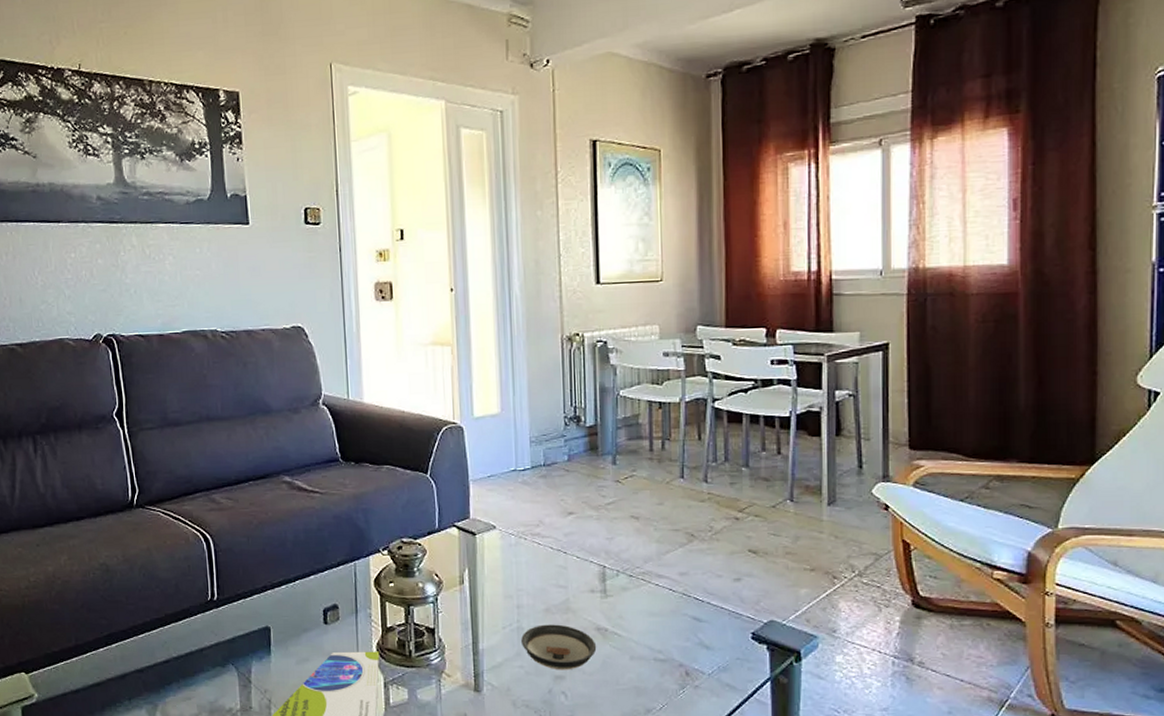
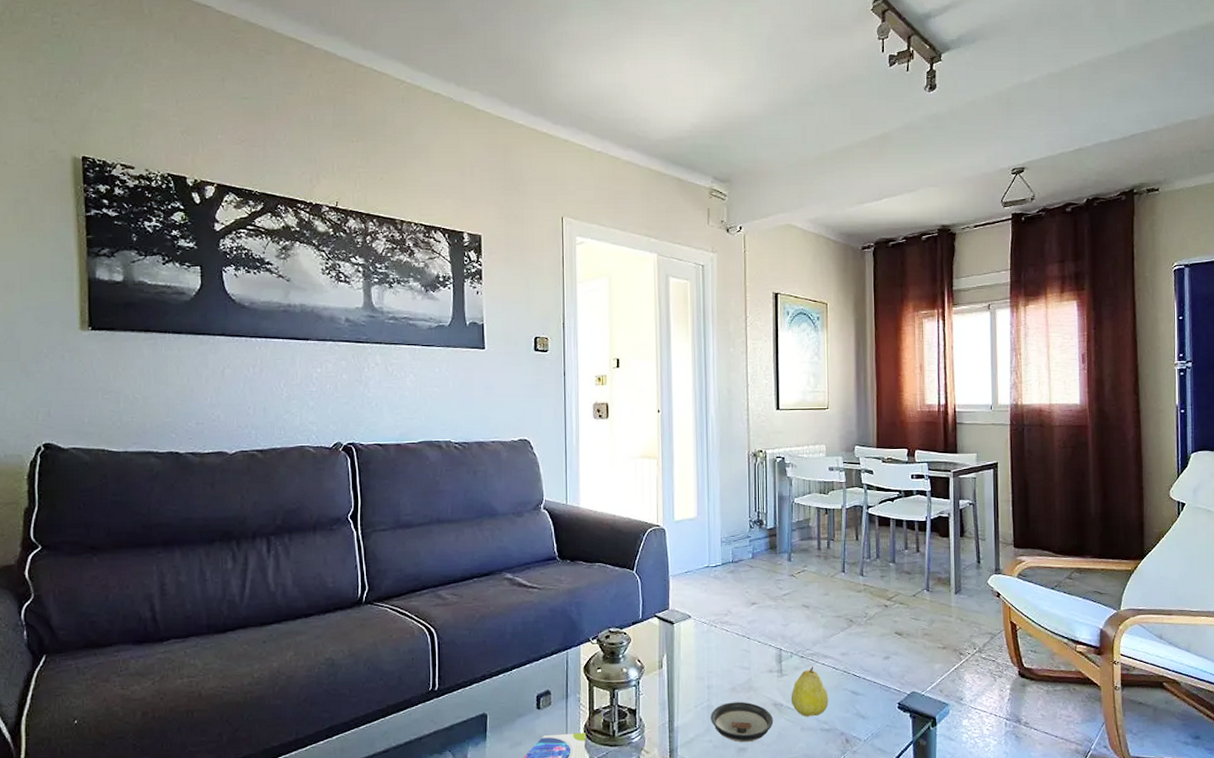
fruit: none [617,587,664,645] -> present [791,666,829,717]

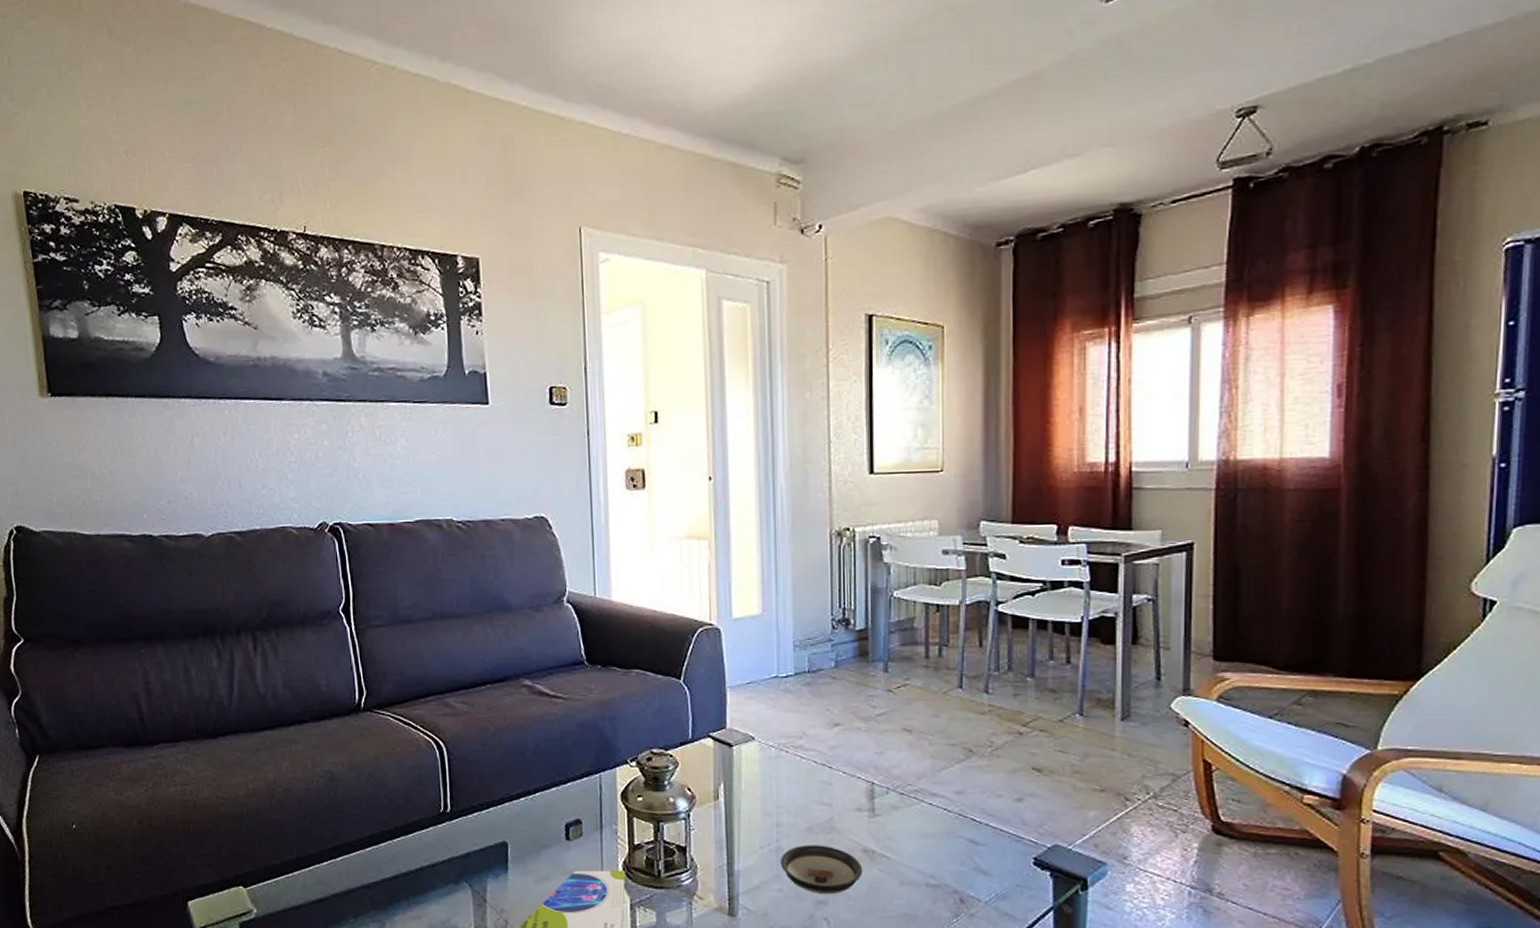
fruit: present [791,666,829,717] -> none [886,806,937,868]

